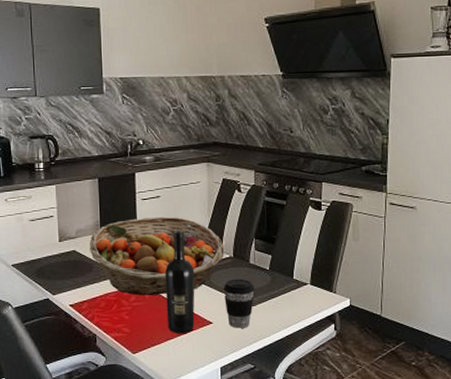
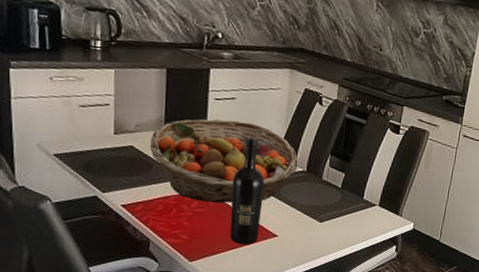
coffee cup: present [223,279,255,328] -> none [292,193,325,244]

